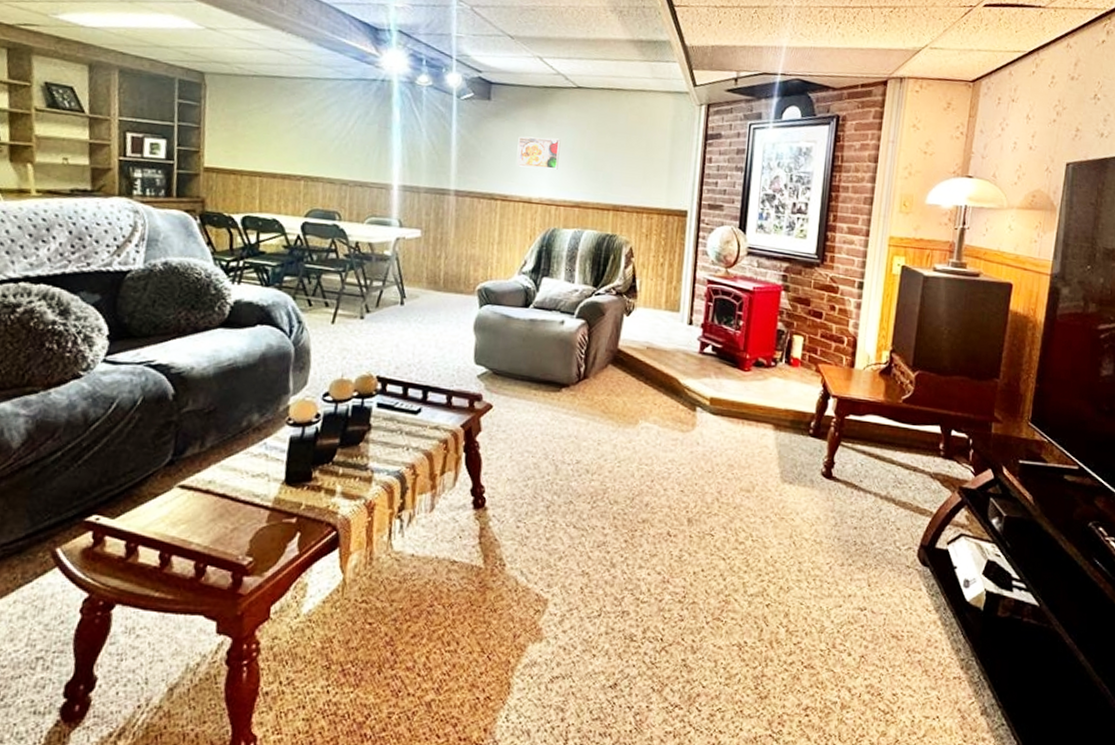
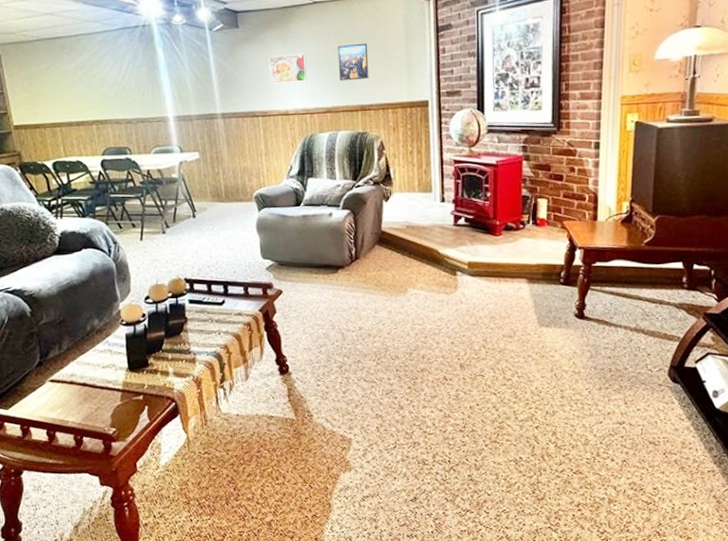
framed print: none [593,137,630,177] -> present [337,43,369,81]

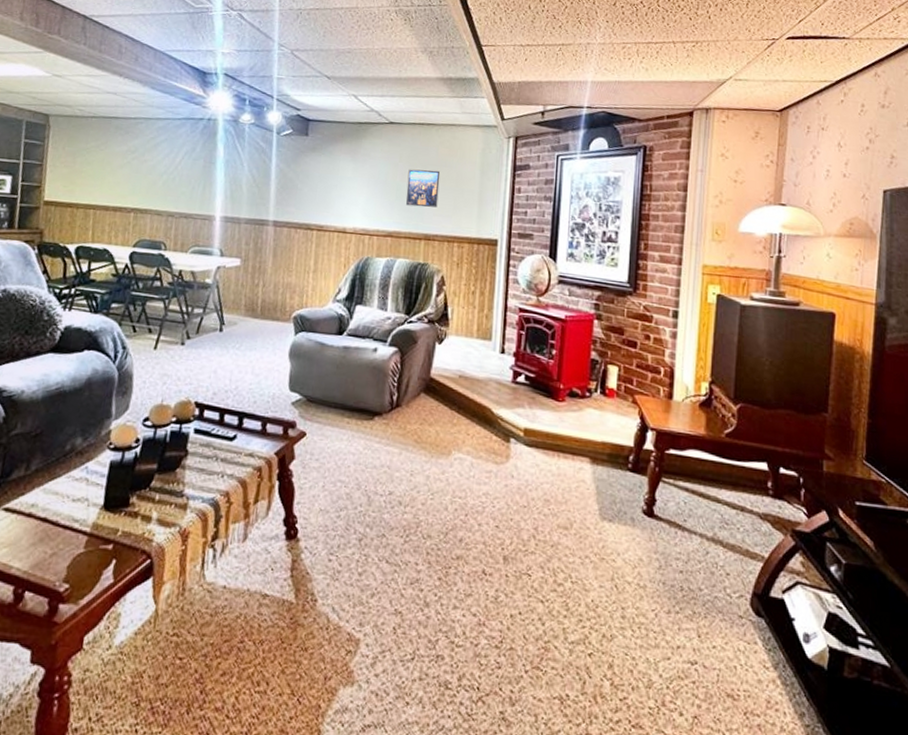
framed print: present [268,53,307,84] -> none [331,169,374,201]

